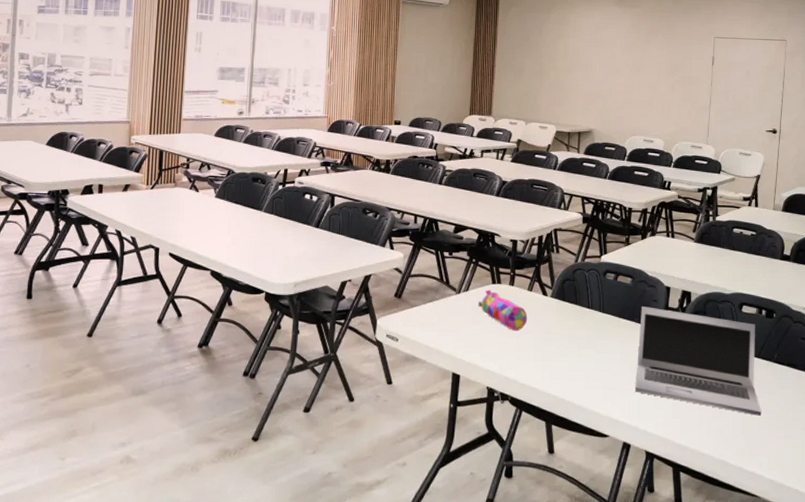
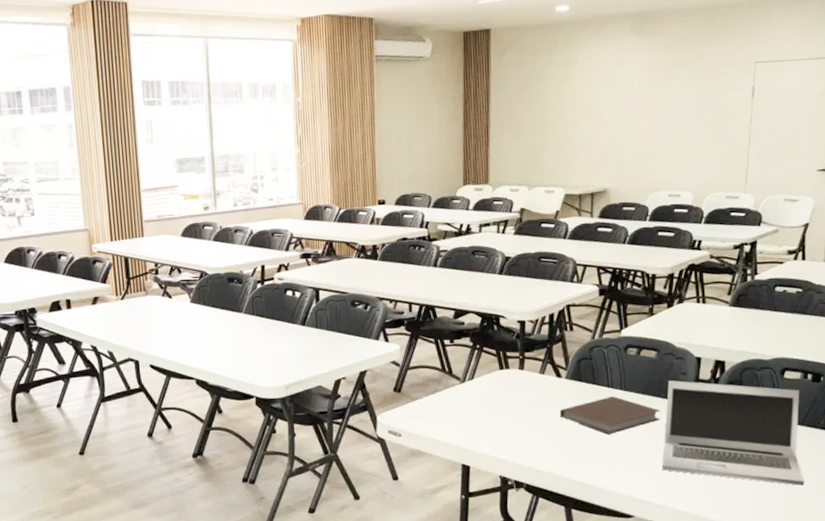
pencil case: present [478,289,528,331] -> none [485,375,541,417]
notebook: none [544,316,634,353] -> present [559,395,660,434]

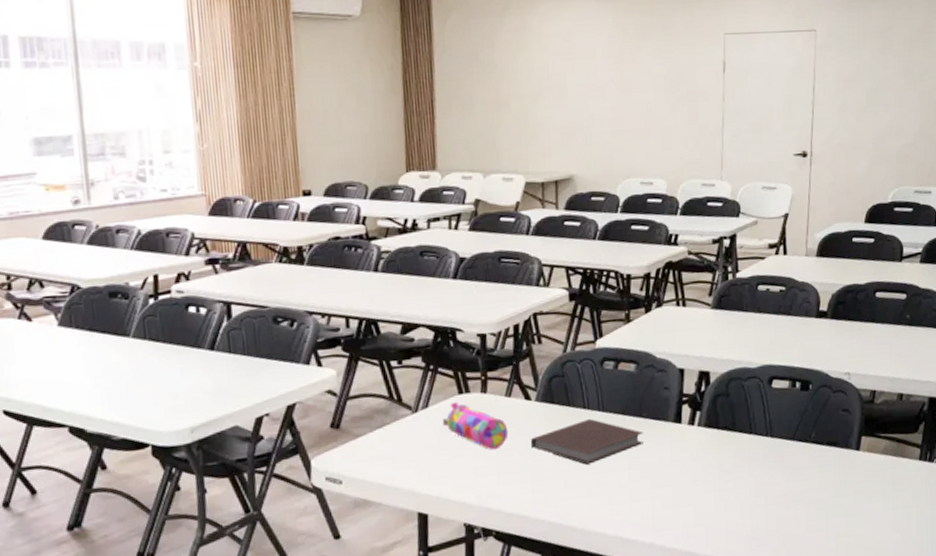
pencil case: none [485,375,541,417] -> present [442,401,509,450]
laptop: present [663,380,805,486] -> none [648,396,799,509]

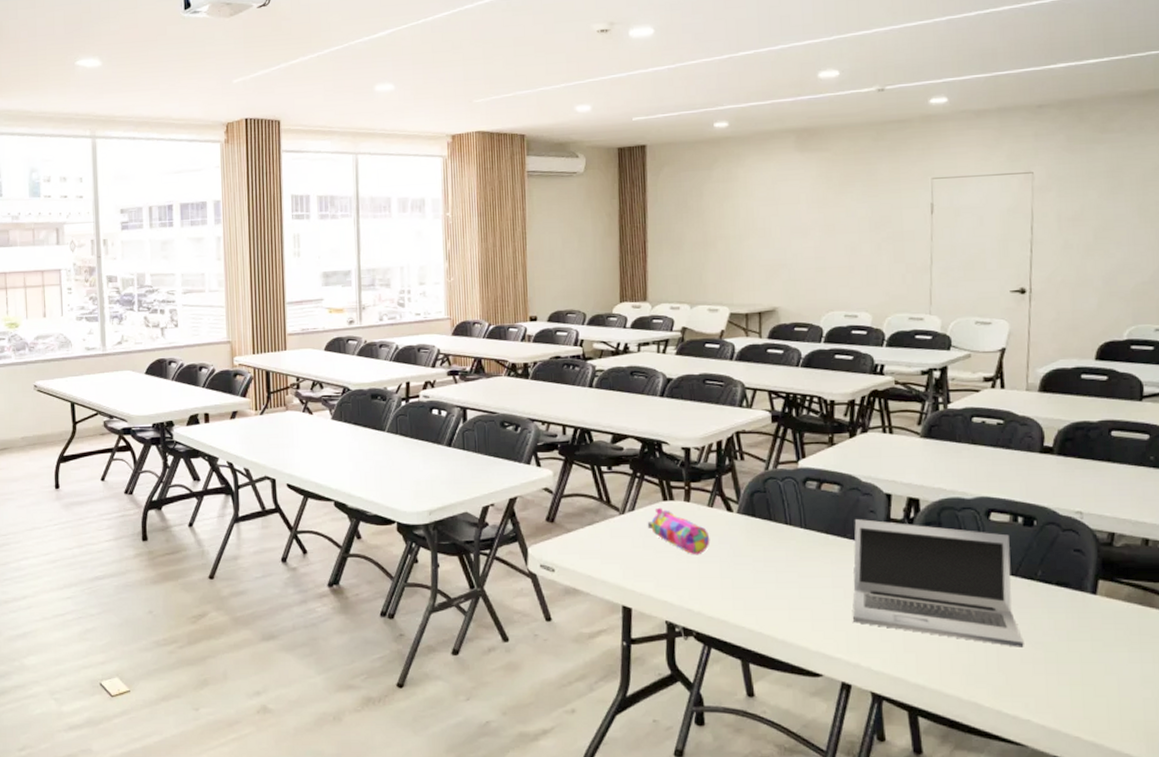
notebook: present [530,418,643,465] -> none [731,534,848,578]
laptop: none [648,396,799,509] -> present [853,519,1024,647]

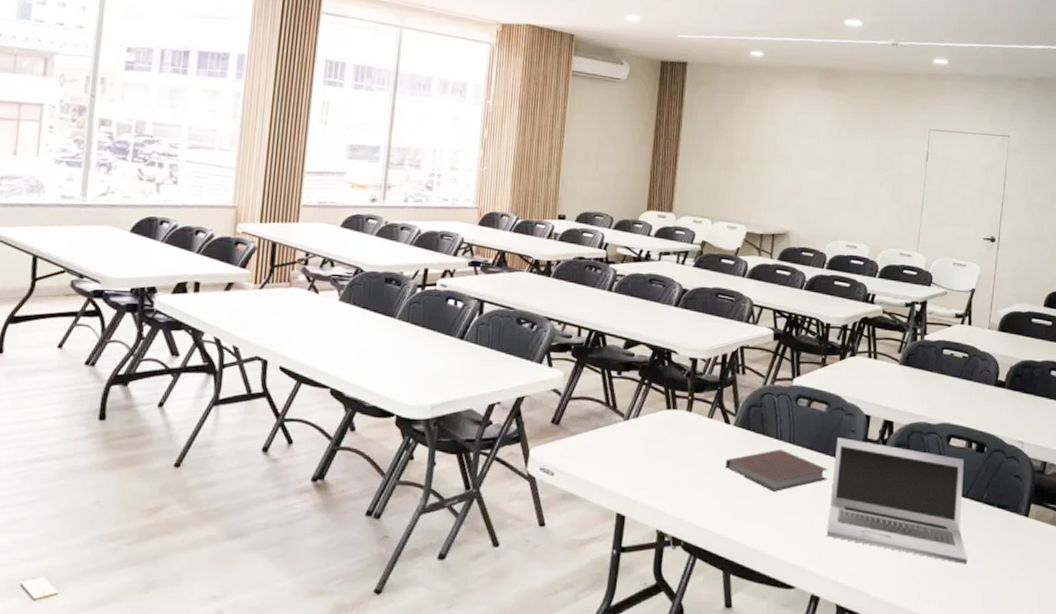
pencil case: present [647,507,710,555] -> none [649,415,707,465]
notebook: none [731,534,848,578] -> present [725,448,828,492]

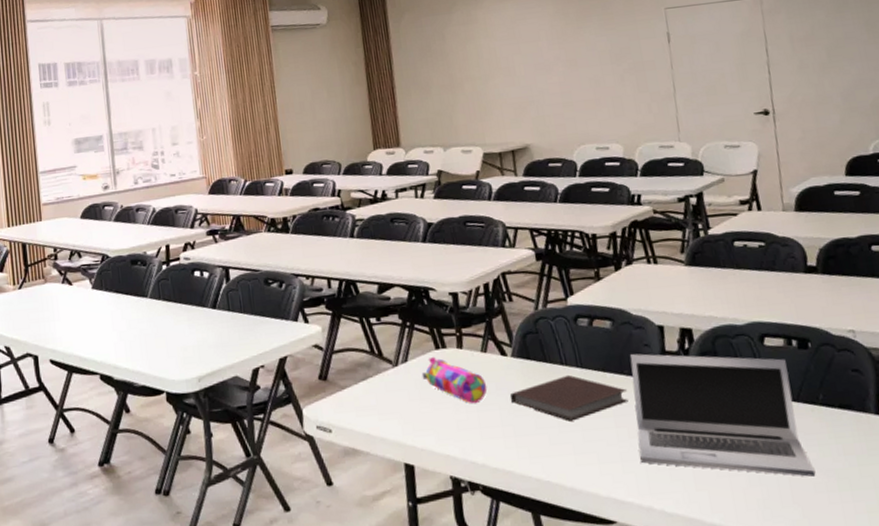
pencil case: none [649,415,707,465] -> present [421,356,488,404]

